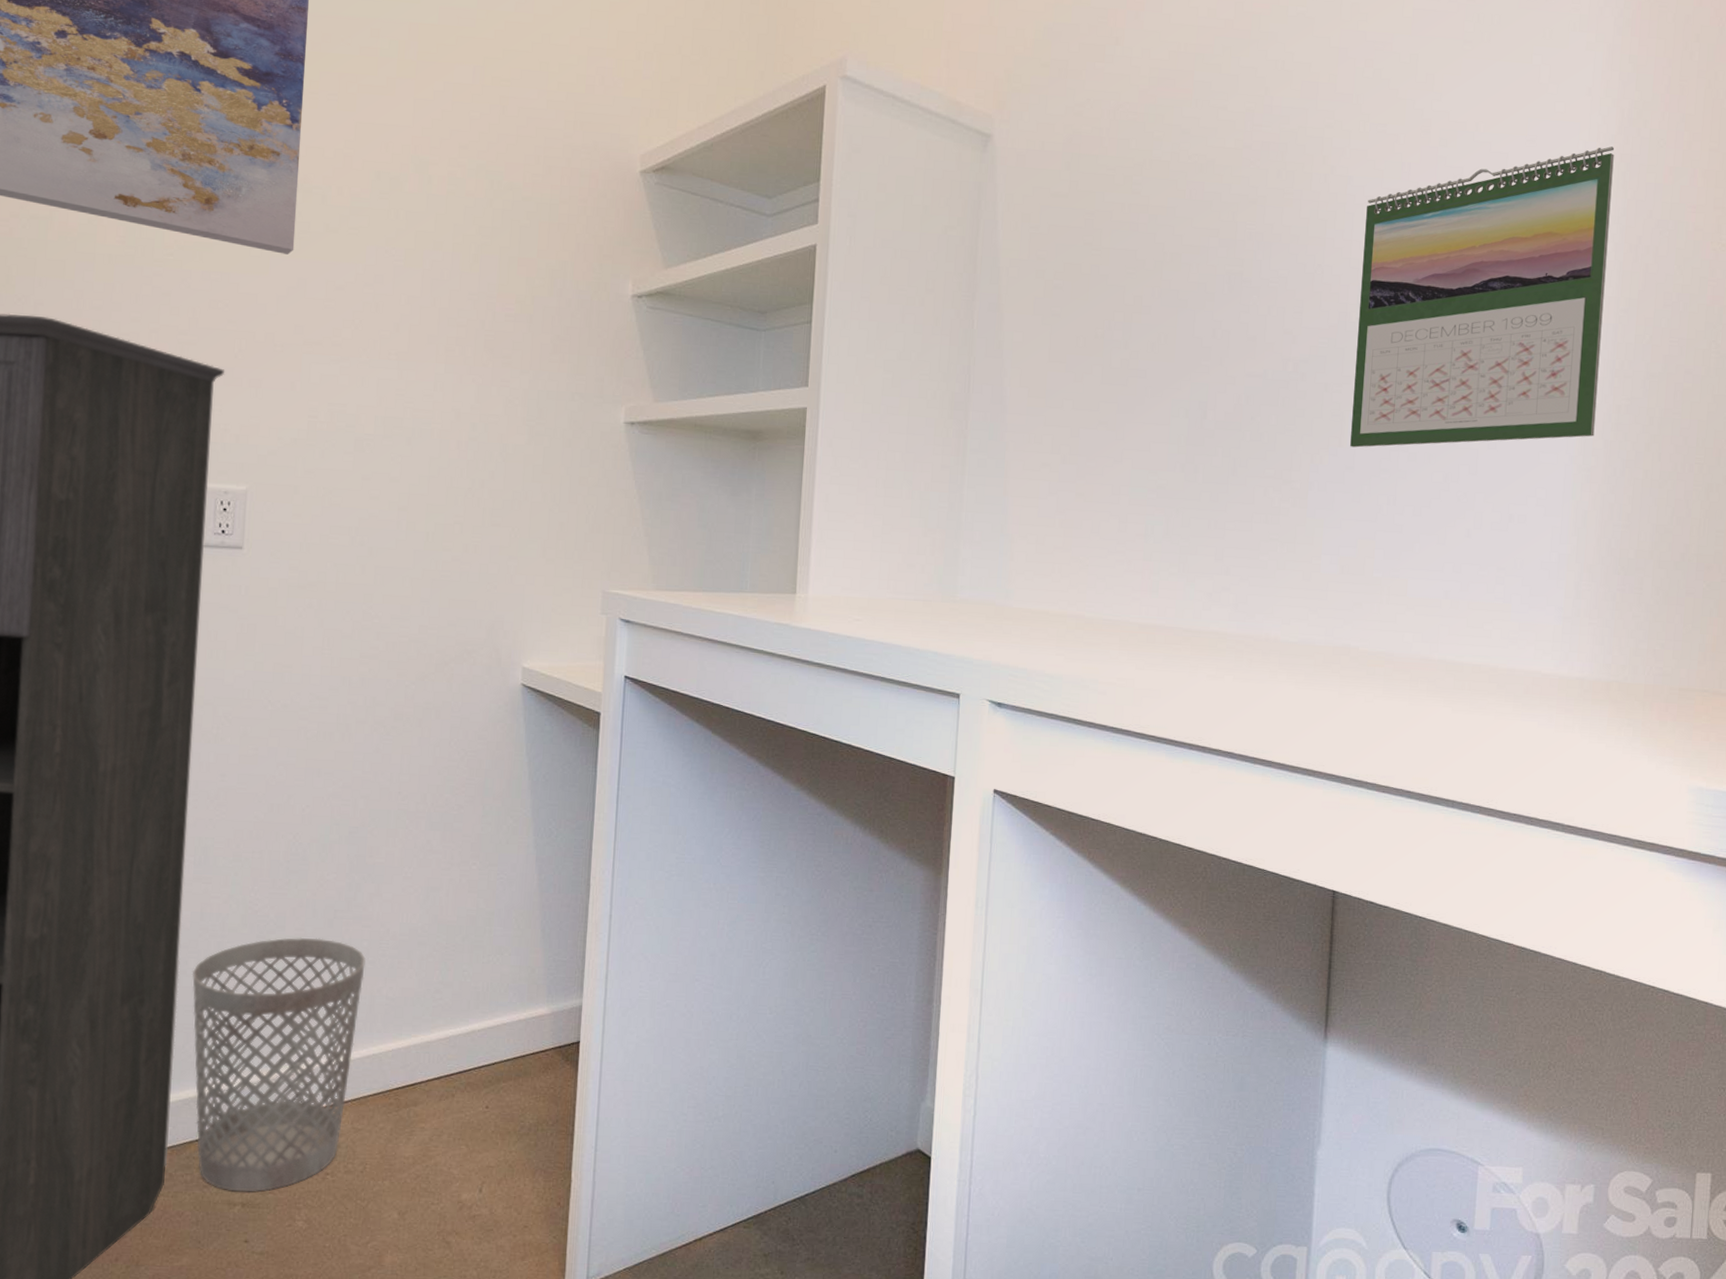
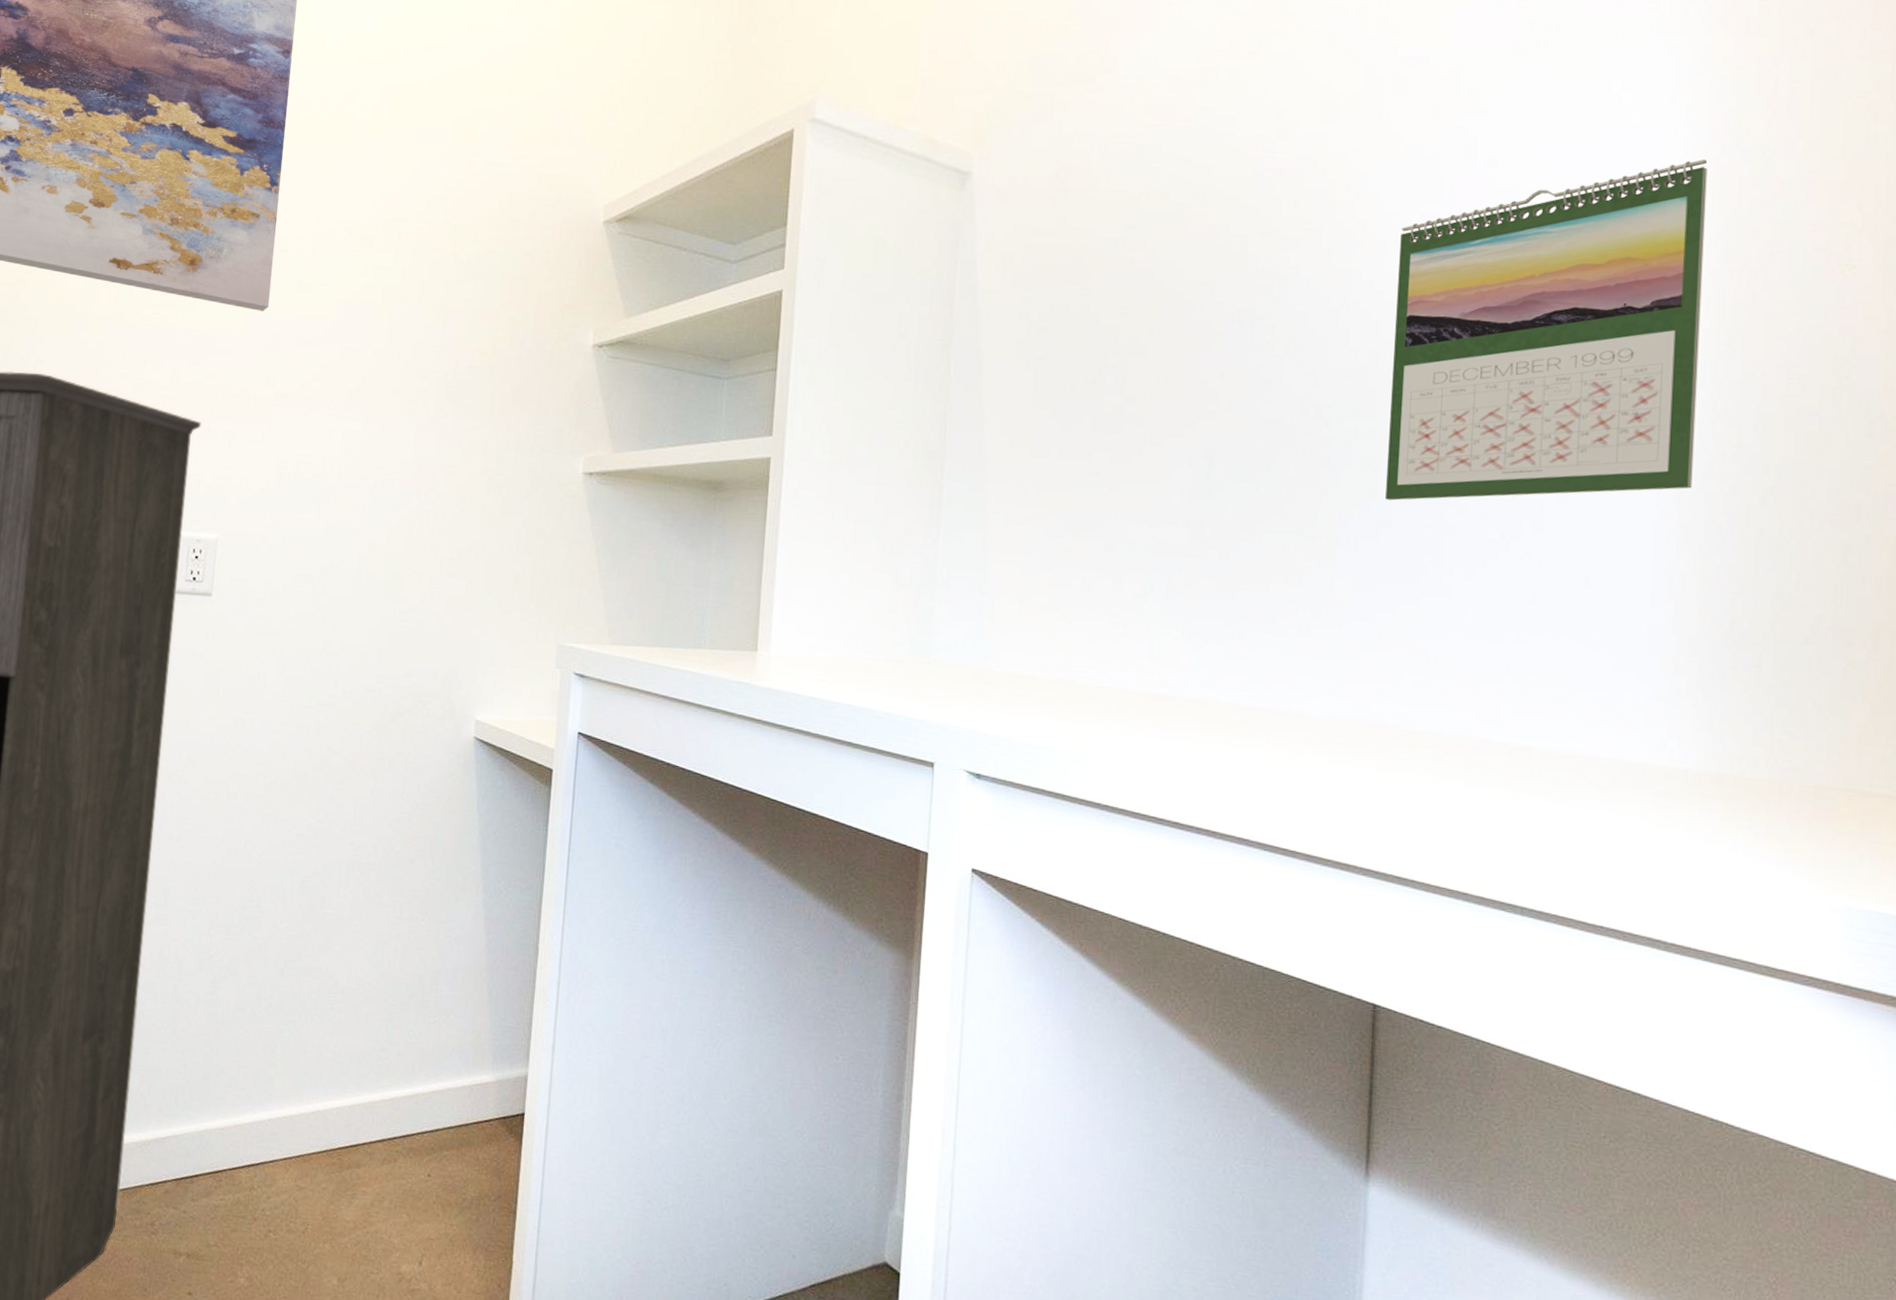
wastebasket: present [192,937,366,1192] -> none [147,985,314,1244]

